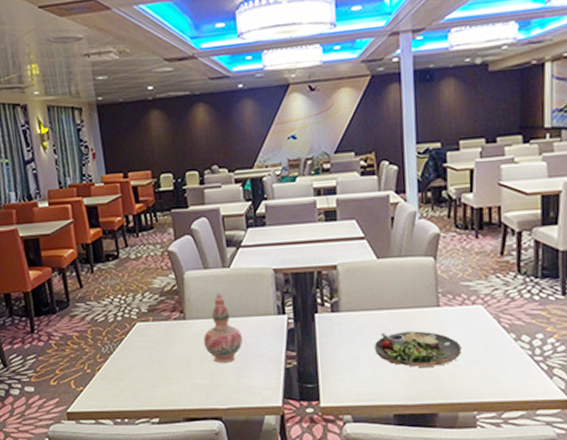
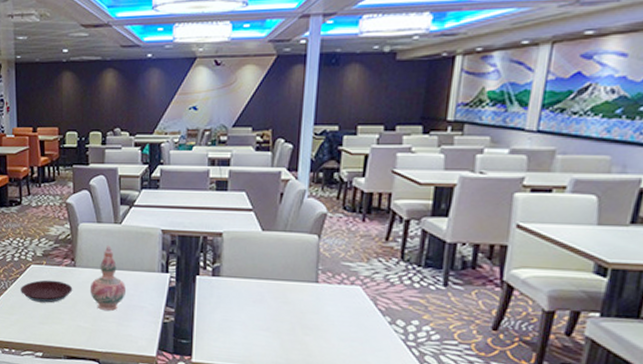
plate: none [127,336,185,363] -> present [21,280,73,303]
dinner plate: present [375,331,461,367] -> none [250,301,335,339]

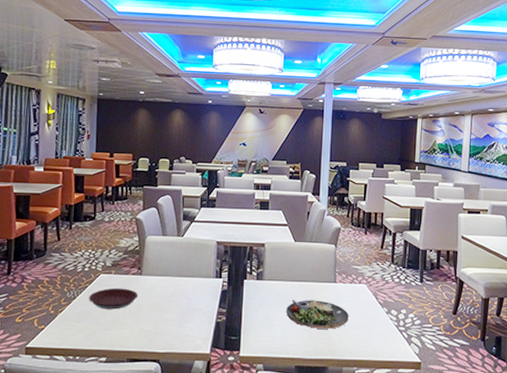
decorative vase: present [89,245,126,312] -> none [153,255,185,315]
dinner plate: none [250,301,335,339] -> present [286,299,349,329]

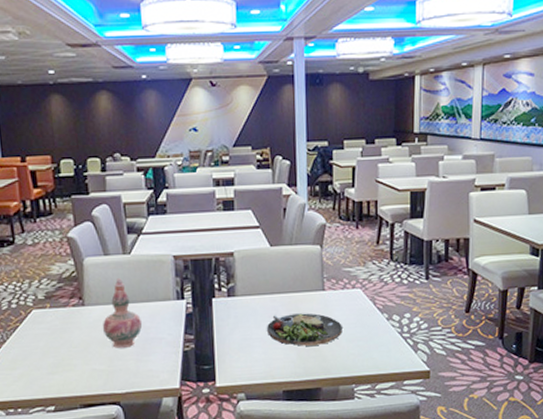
plate: present [89,288,138,310] -> none [22,323,84,351]
decorative vase: none [153,255,185,315] -> present [102,278,142,349]

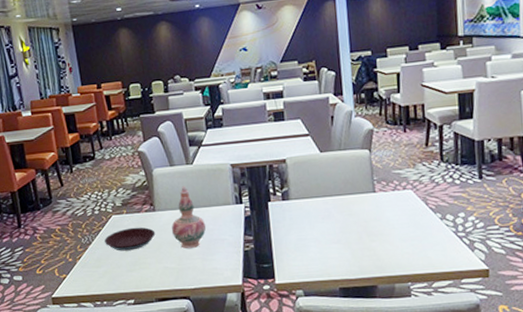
plate: none [22,323,84,351] -> present [104,227,156,251]
dinner plate: present [267,313,342,346] -> none [321,214,395,246]

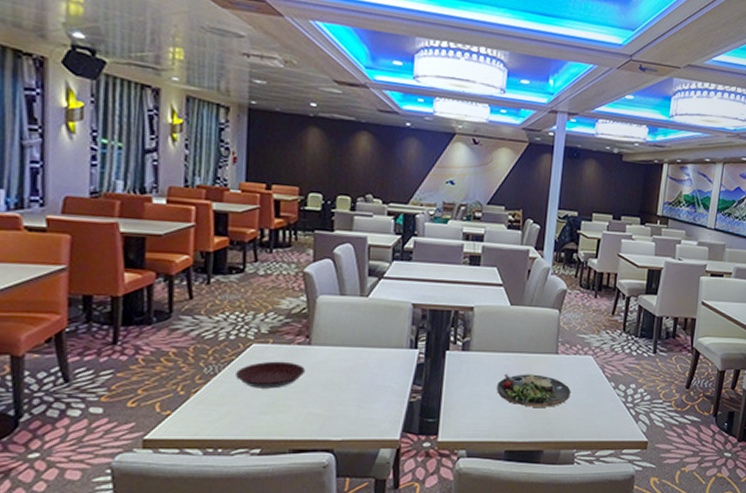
decorative vase: present [171,186,206,249] -> none [326,320,369,394]
dinner plate: none [321,214,395,246] -> present [497,374,571,407]

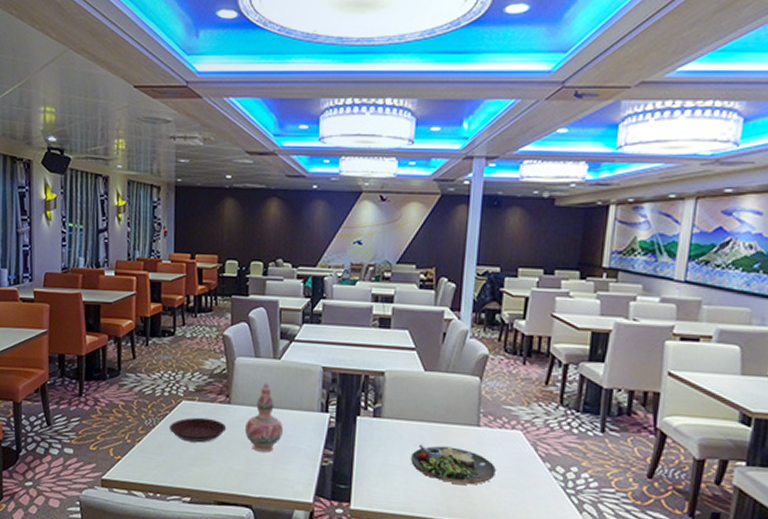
decorative vase: none [326,320,369,394] -> present [244,382,283,453]

